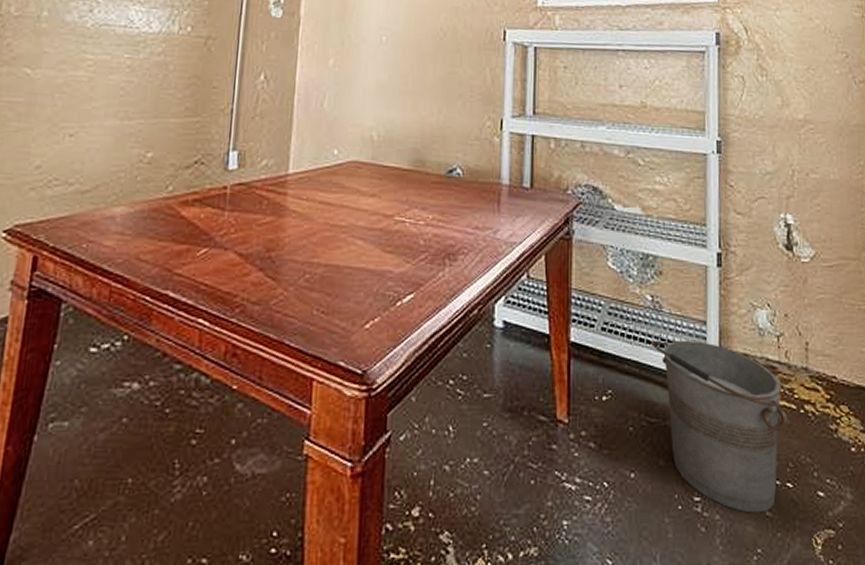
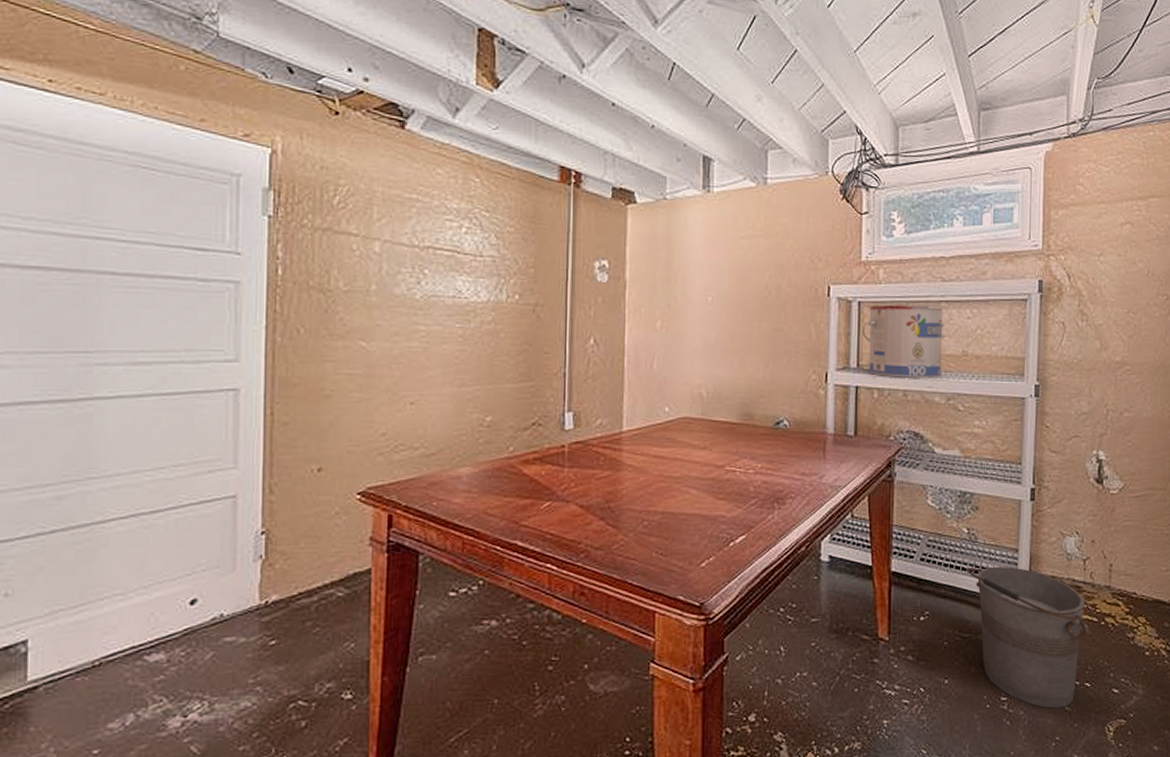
paint can: none [538,50,622,130] -> present [861,304,945,378]

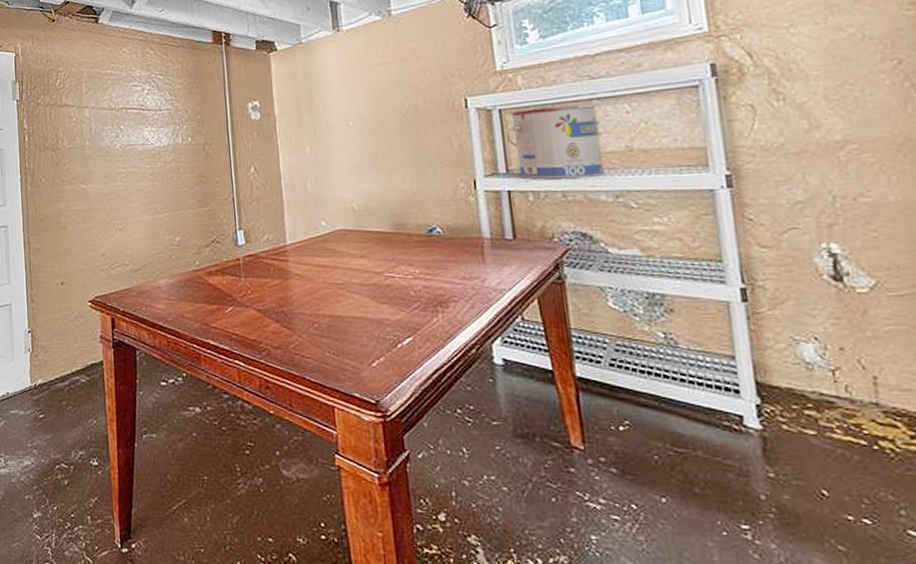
bucket: present [967,566,1090,709] -> none [670,374,858,547]

